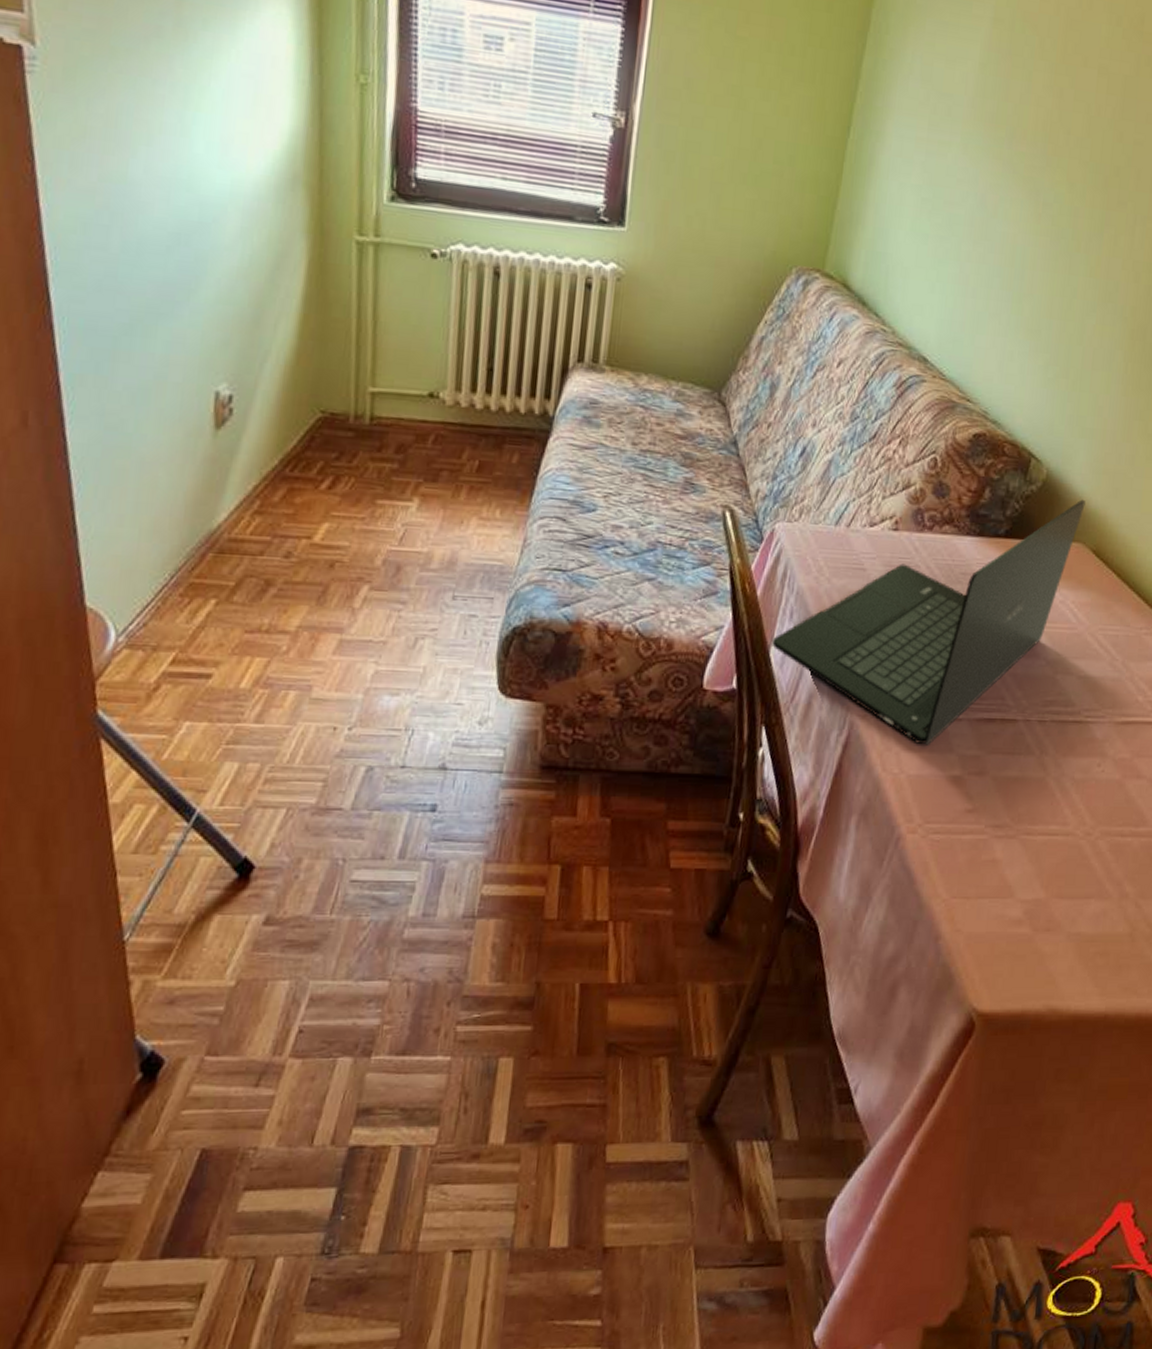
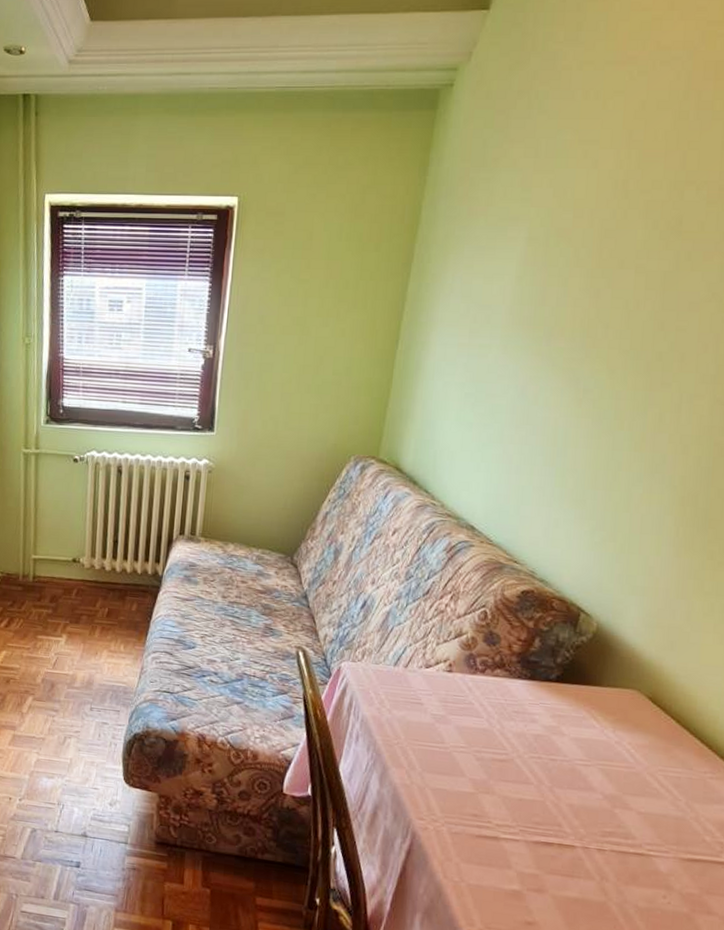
laptop: present [772,499,1086,745] -> none [341,650,639,860]

